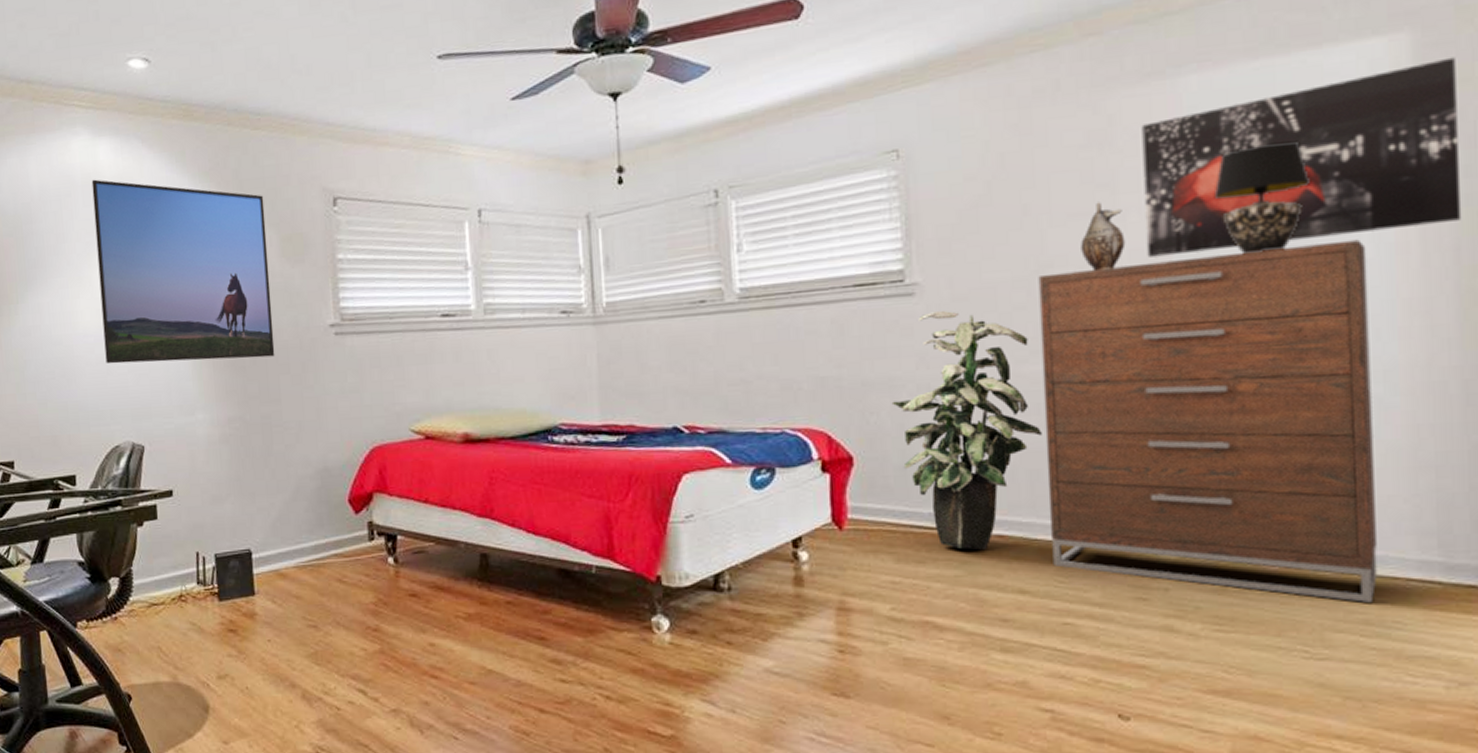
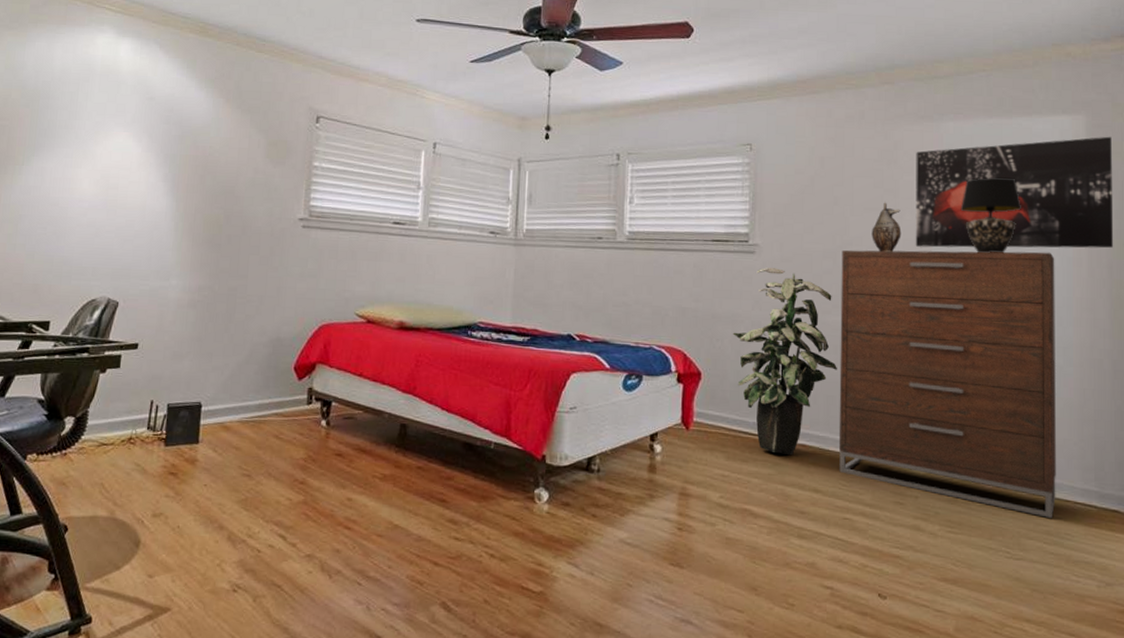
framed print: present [91,179,275,364] -> none [96,71,258,239]

